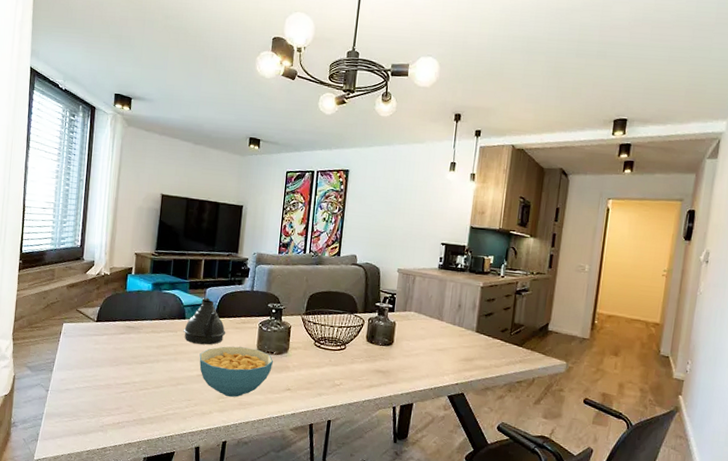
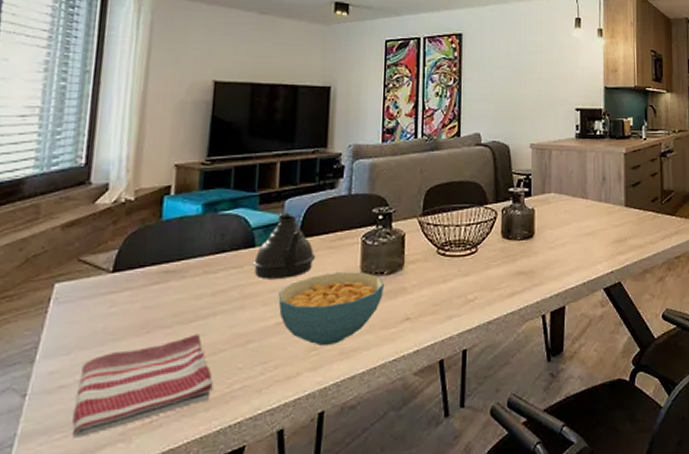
dish towel: none [73,372,156,424] -> present [71,333,213,438]

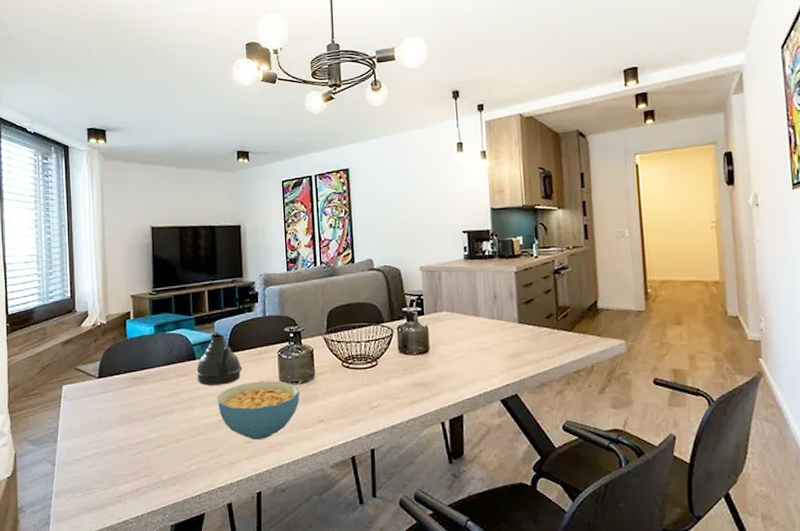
dish towel: present [71,333,213,438] -> none [86,426,177,497]

